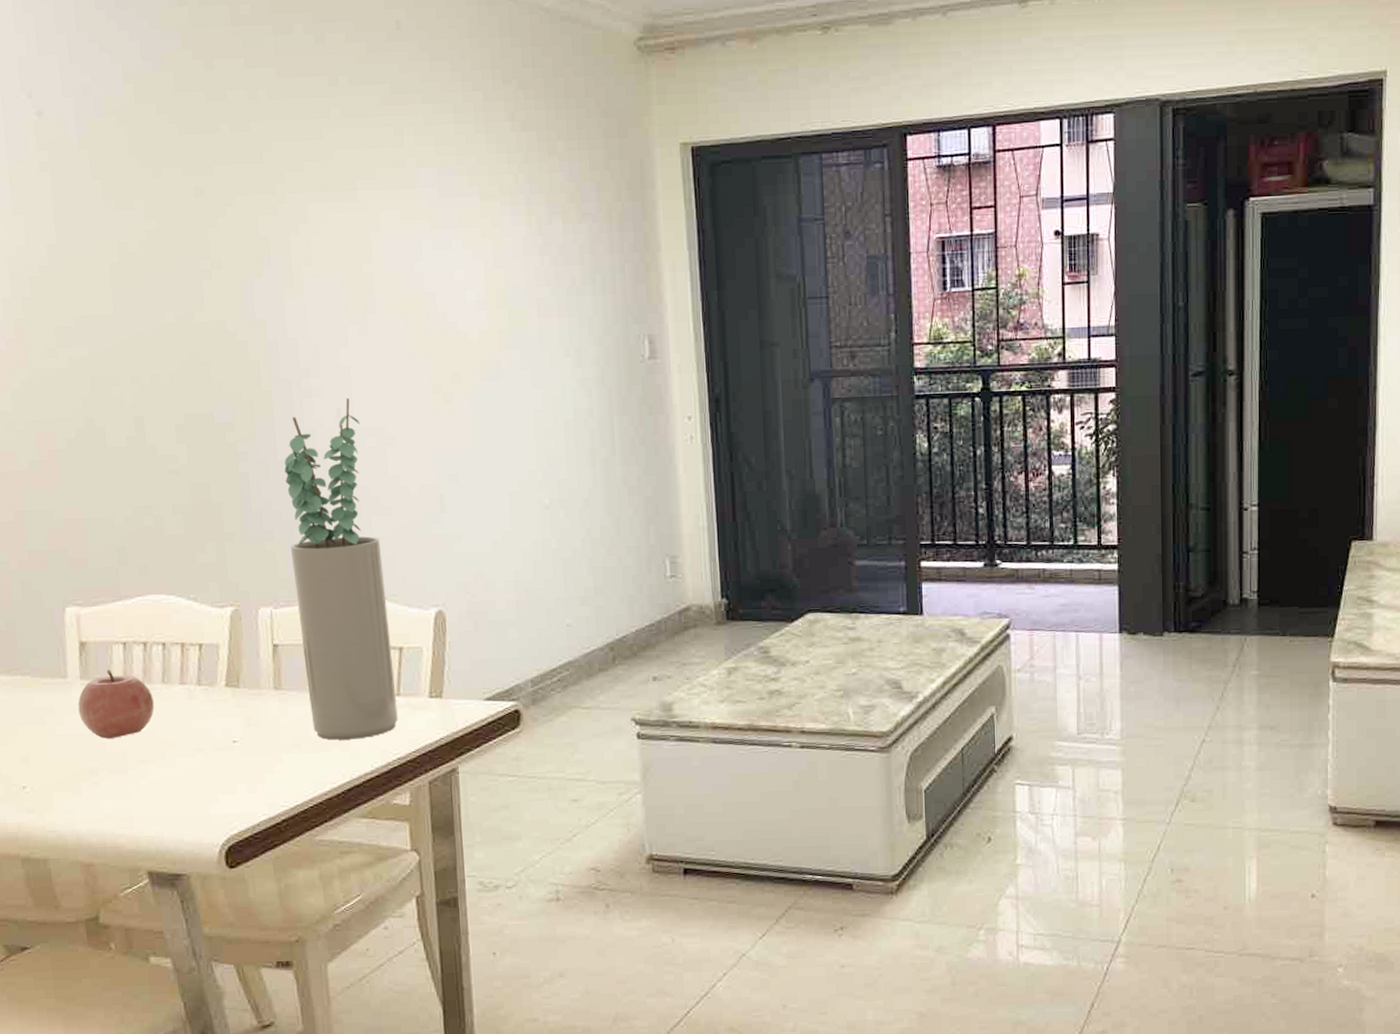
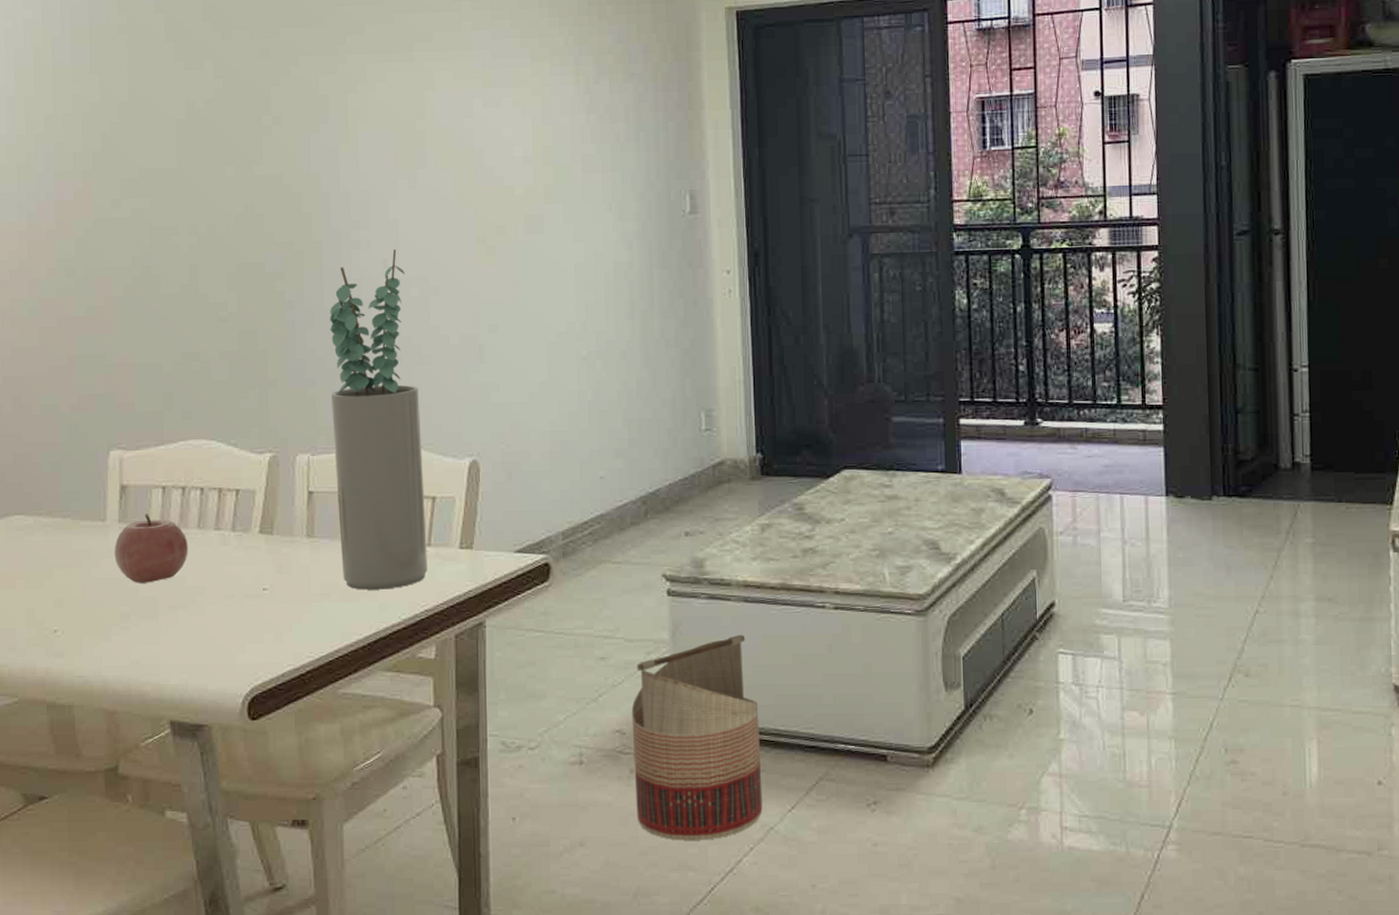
basket: none [605,775,735,969] -> present [631,635,763,841]

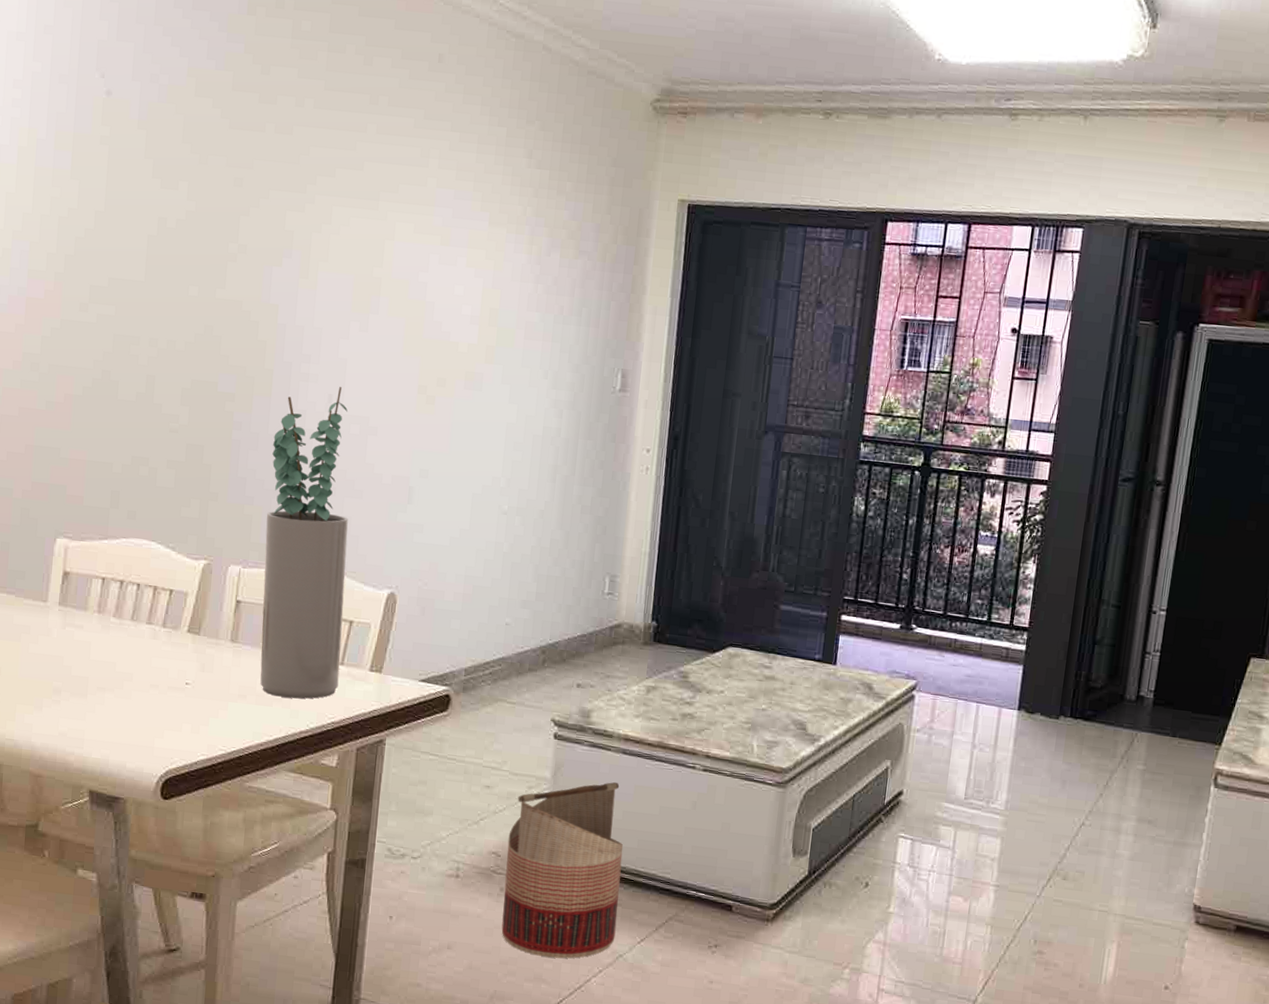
fruit: present [114,514,189,583] -> none [52,600,122,664]

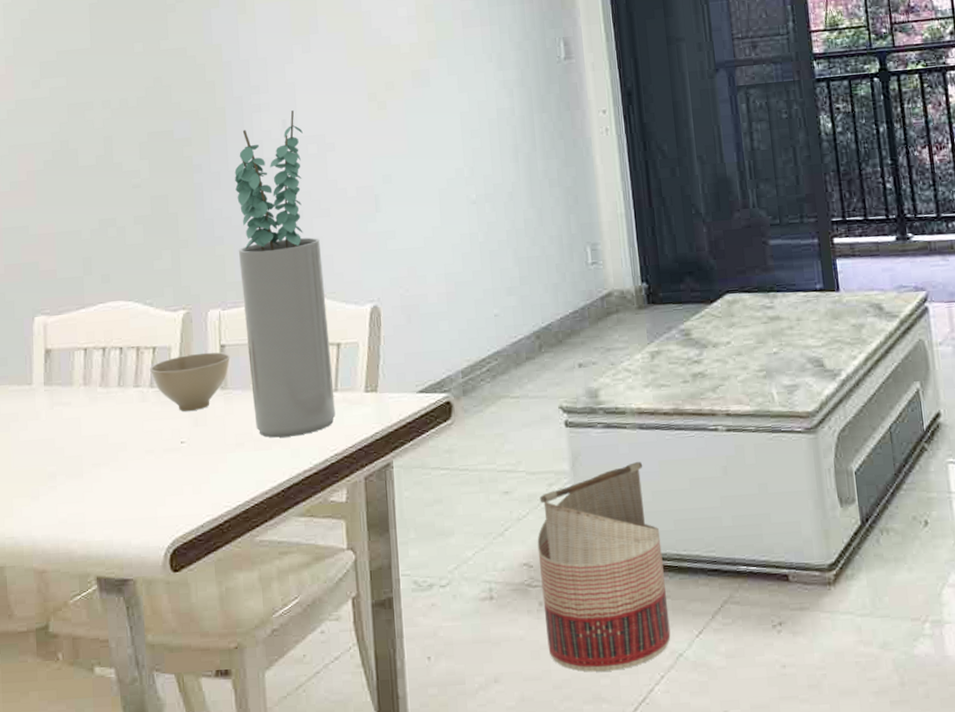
bowl: none [163,603,245,657] -> present [149,352,231,411]

